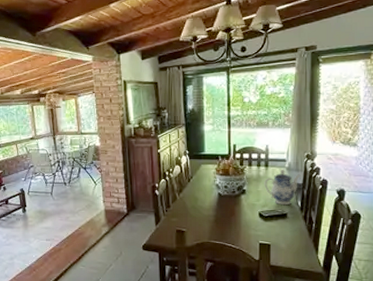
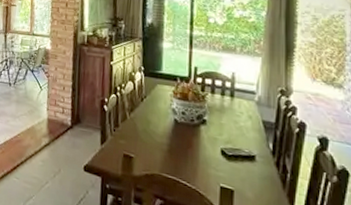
teapot: present [264,170,301,204] -> none [228,103,273,145]

